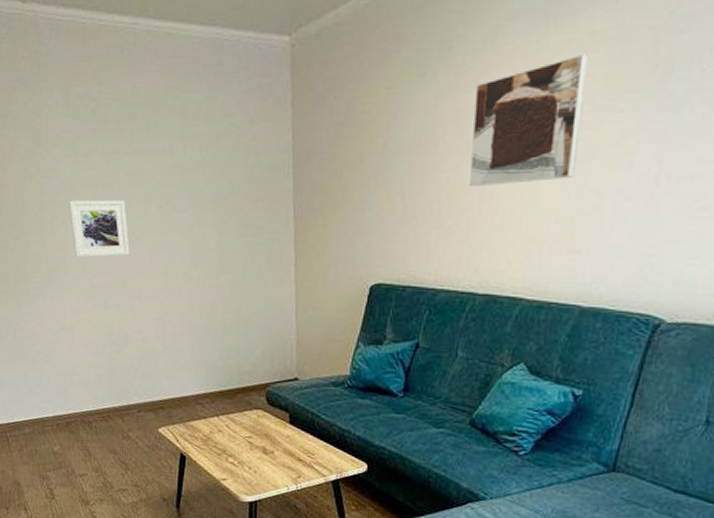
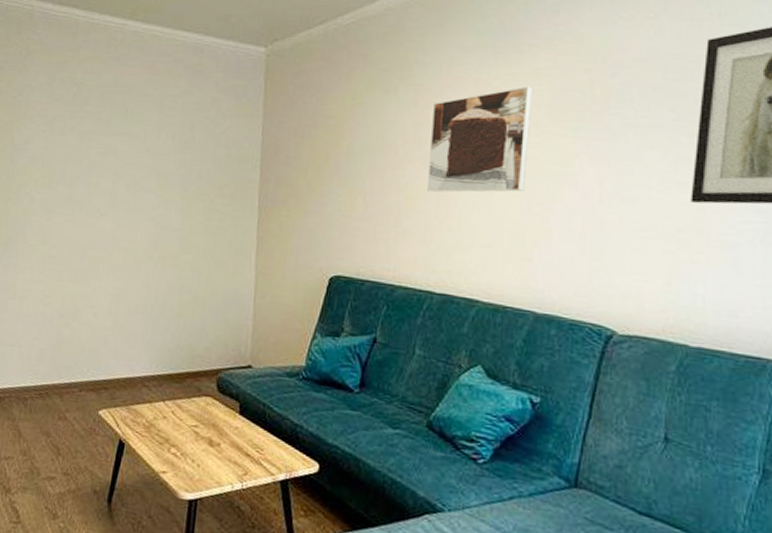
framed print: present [69,200,130,258] -> none [36,173,94,230]

